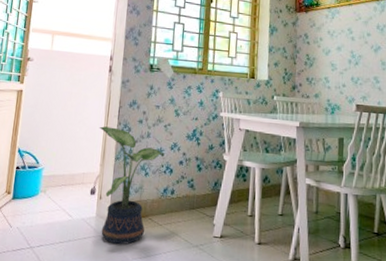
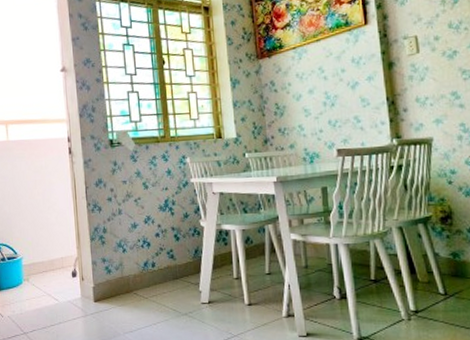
potted plant: present [99,126,165,245] -> none [69,209,139,322]

